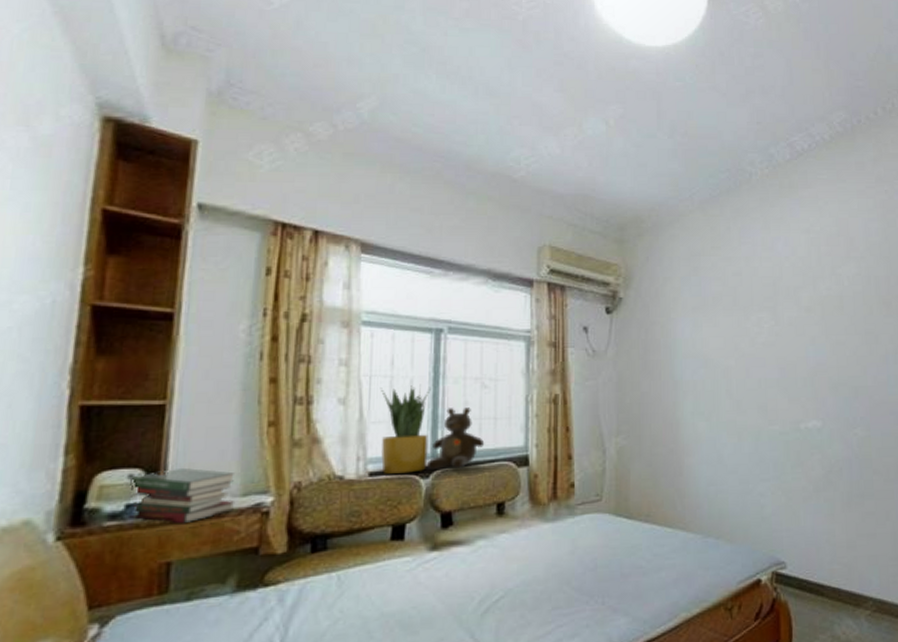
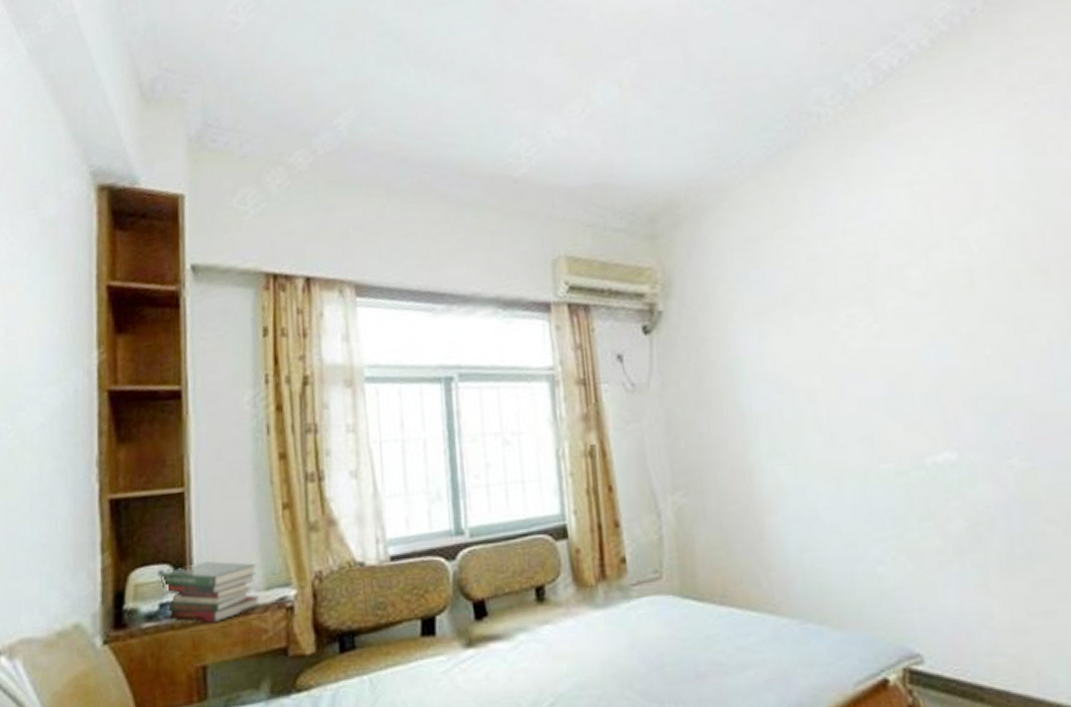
planter: present [381,385,431,474] -> none [393,448,452,557]
teddy bear: present [427,407,485,471] -> none [452,470,514,550]

